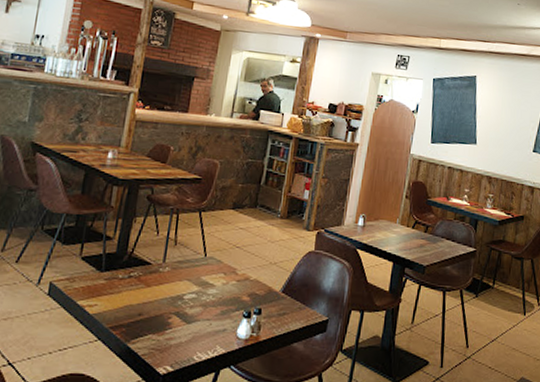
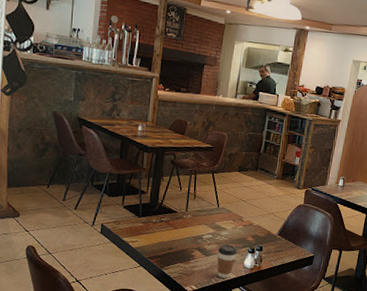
coffee cup: none [200,307,229,354] -> present [217,245,237,278]

